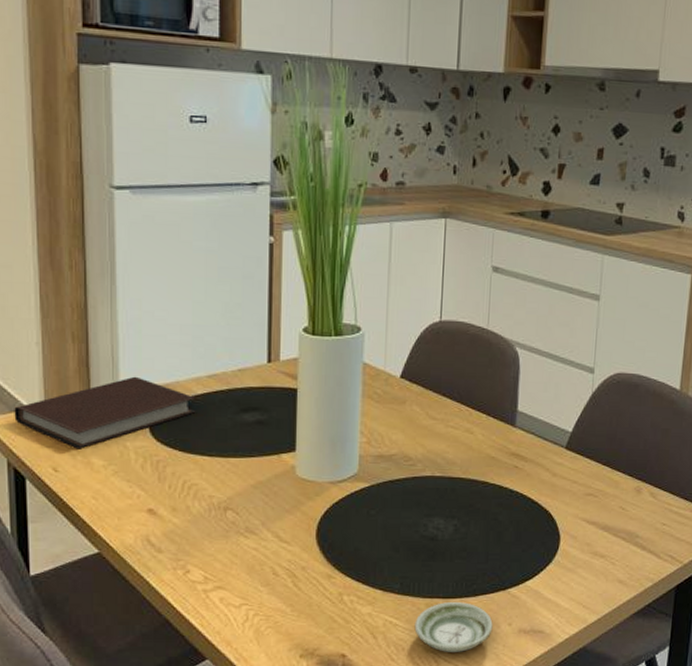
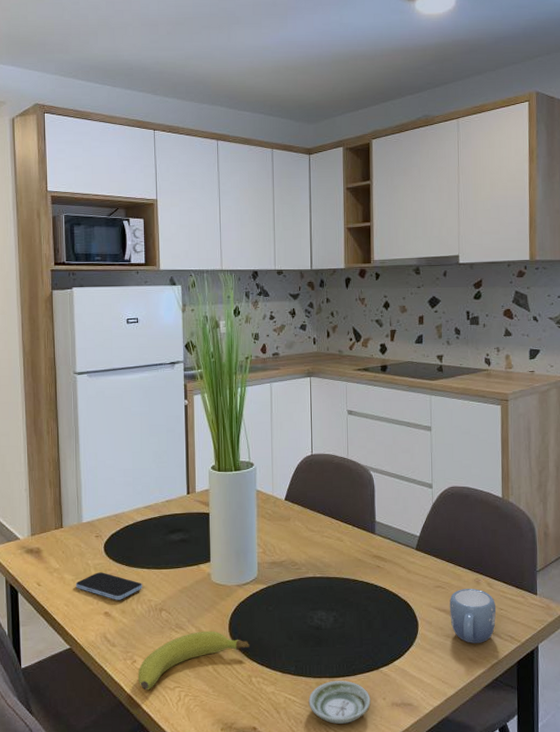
notebook: present [14,376,196,449] -> none [10,510,137,568]
smartphone: none [108,458,201,495] -> present [76,572,142,600]
fruit: none [191,537,344,608] -> present [137,631,251,691]
mug: none [600,497,658,563] -> present [450,588,497,643]

